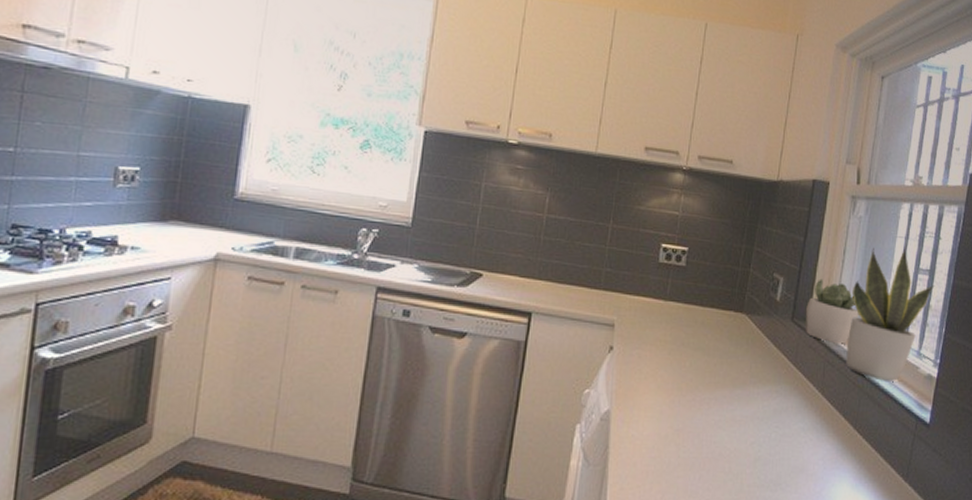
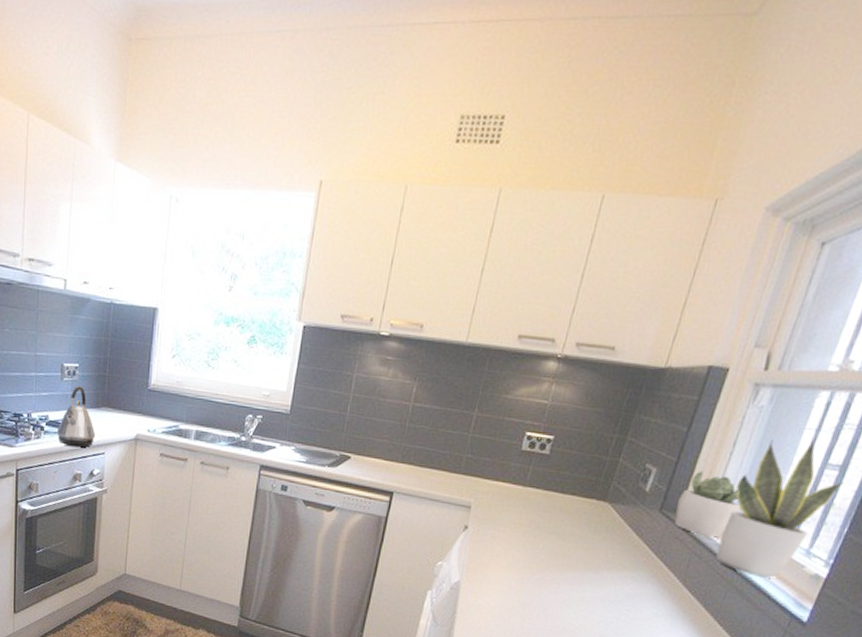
kettle: none [103,194,159,272] -> present [57,386,96,448]

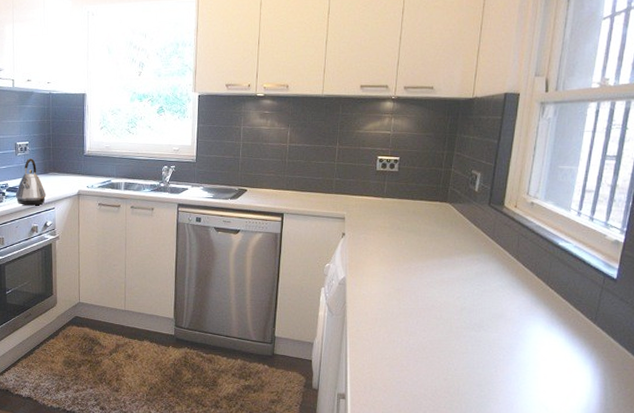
succulent plant: present [674,470,741,538] -> none [501,171,549,221]
potted plant: present [716,438,845,579] -> none [538,137,622,248]

